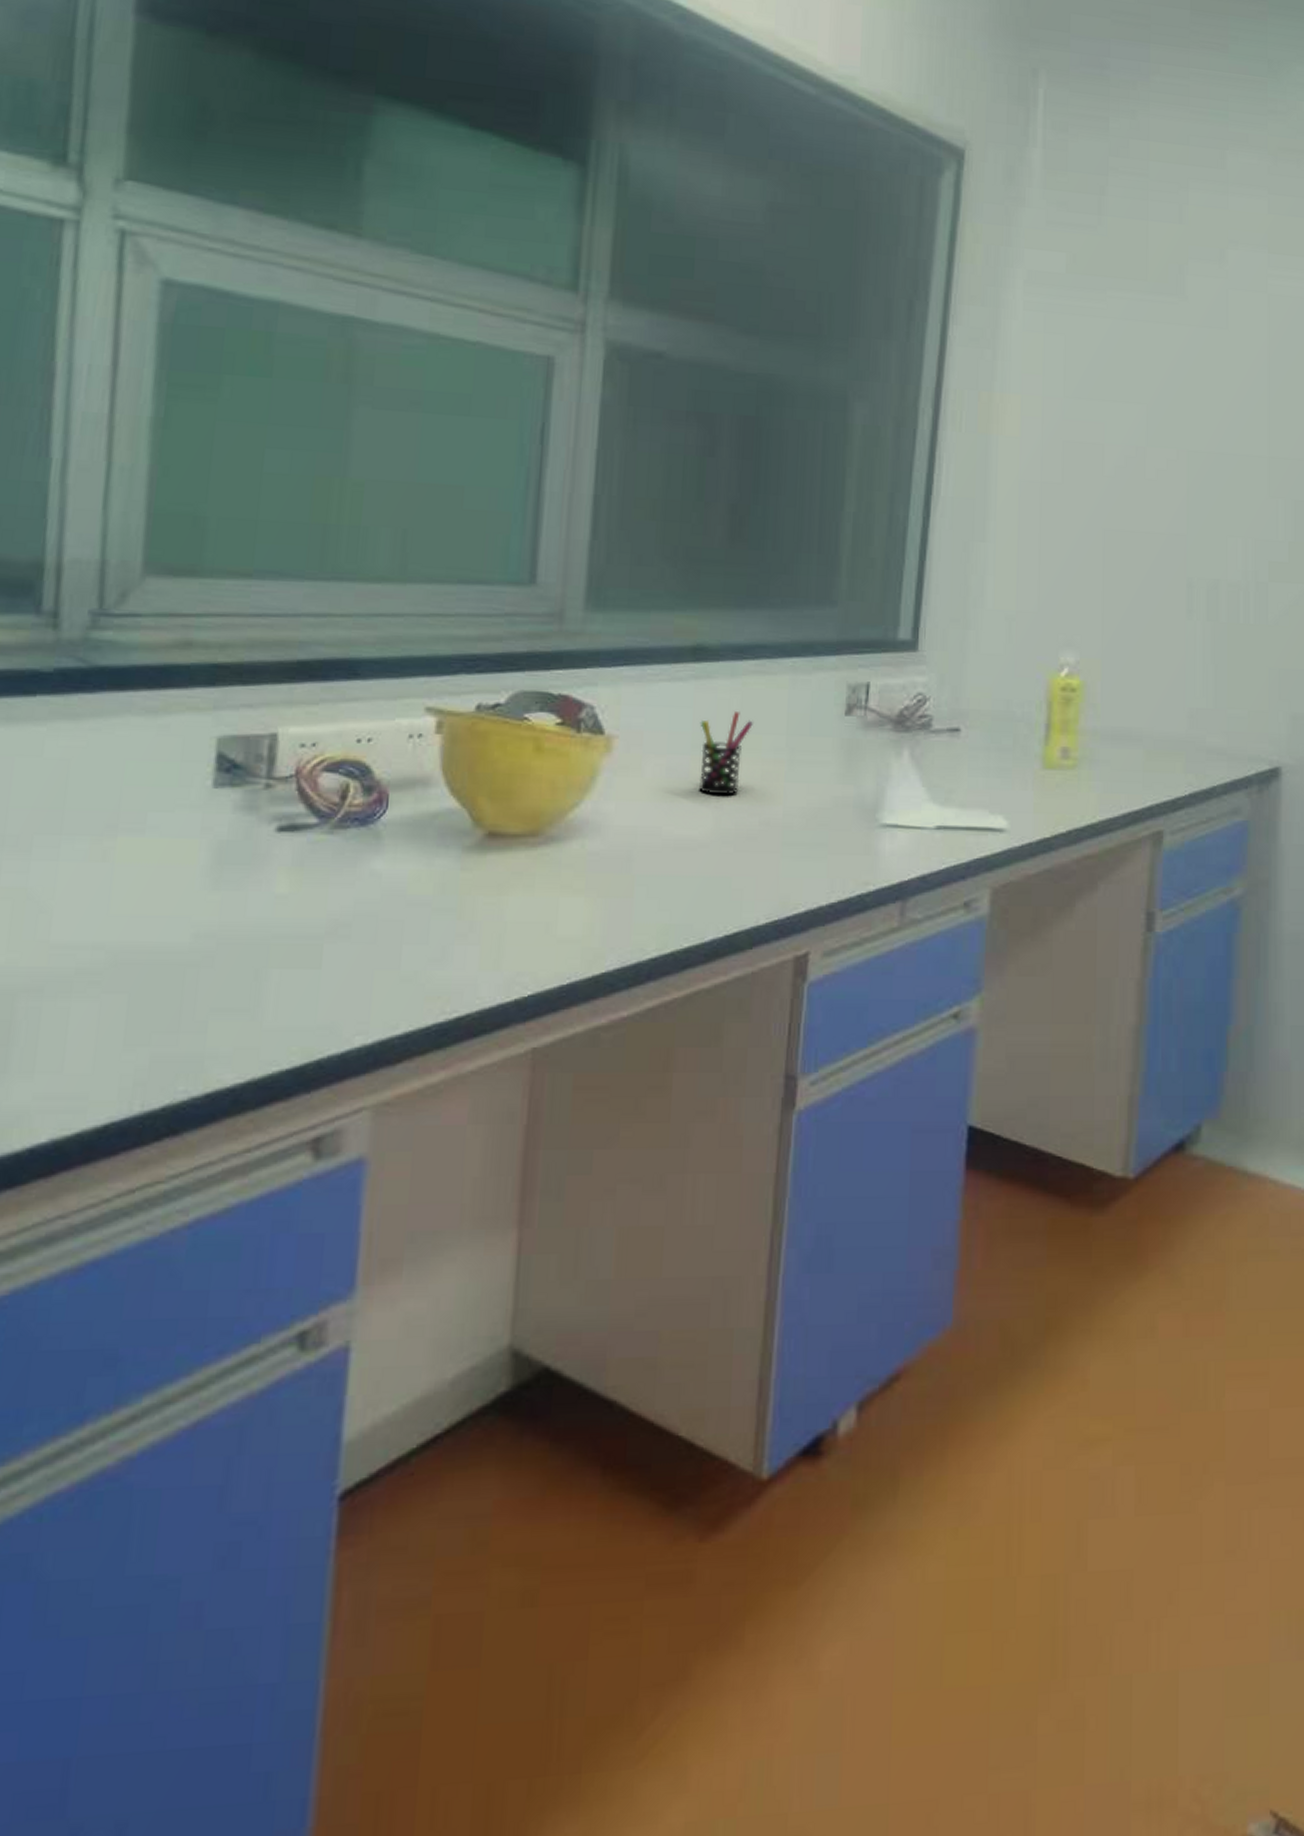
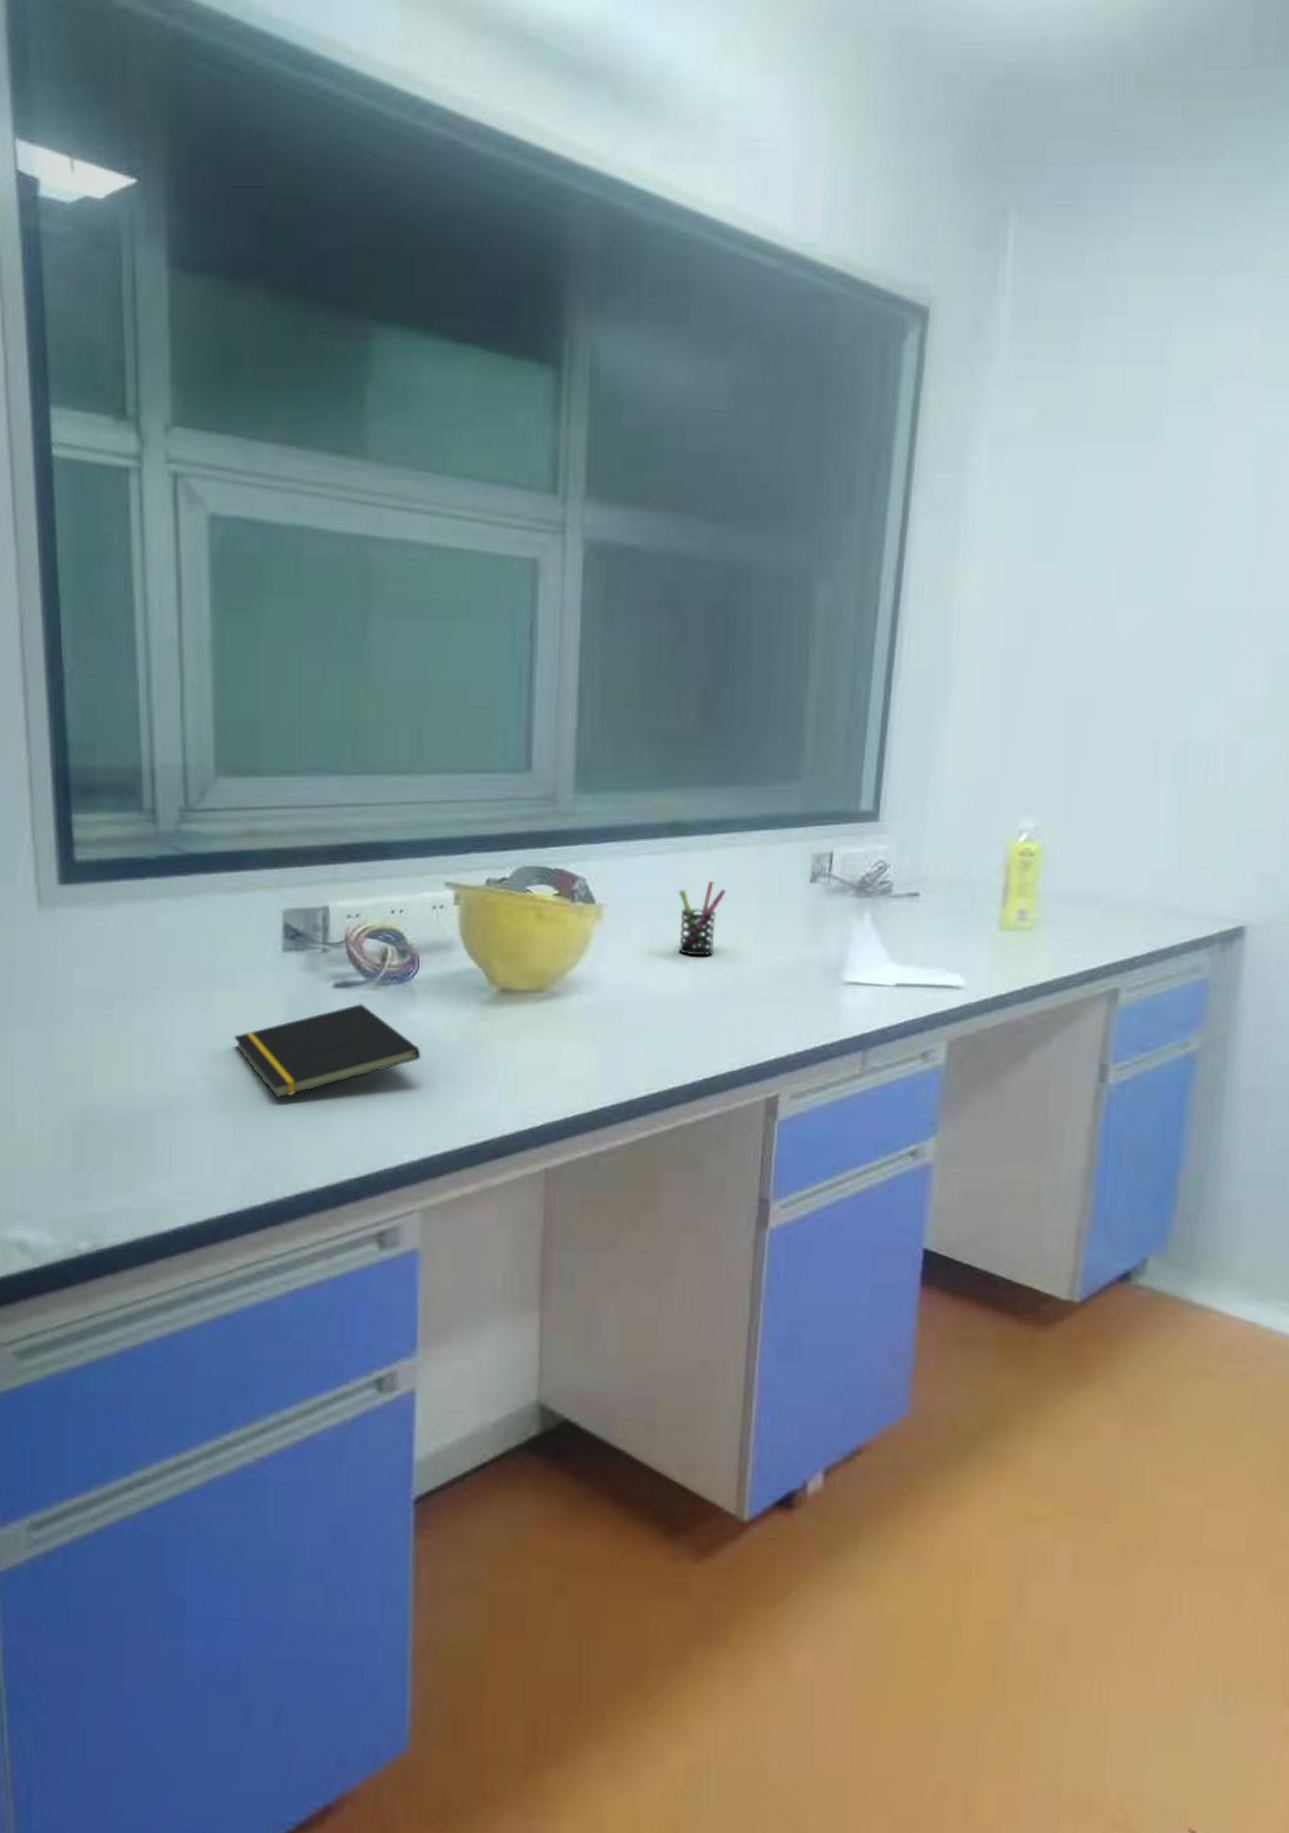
notepad: none [139,850,384,971] -> present [234,1003,421,1099]

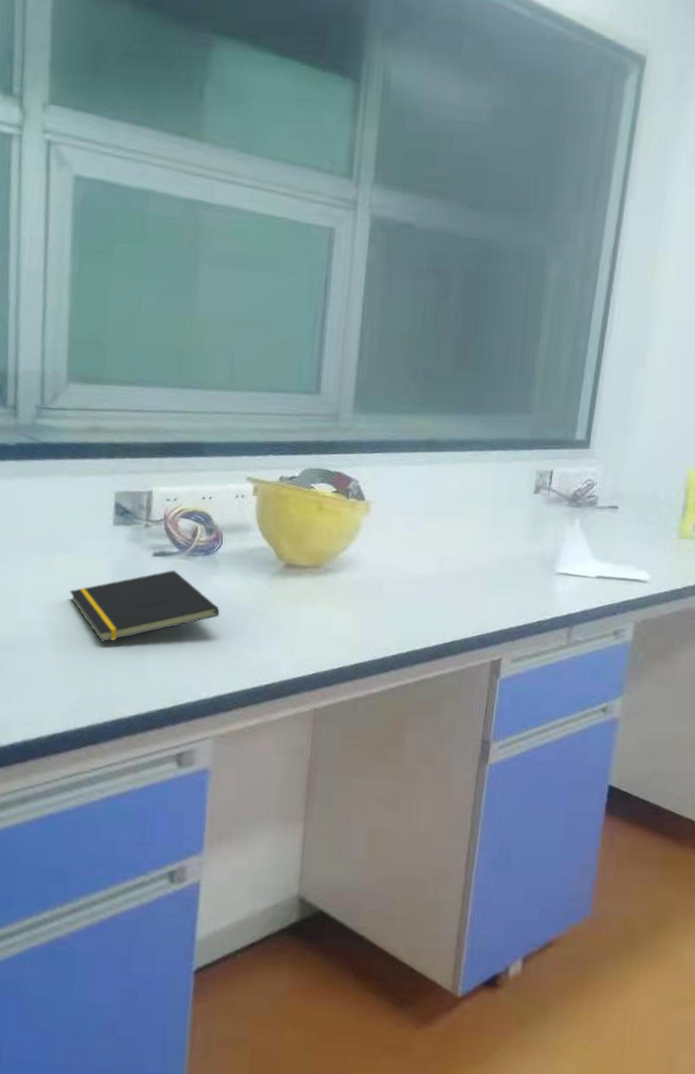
pen holder: present [678,881,726,957] -> none [429,488,468,547]

